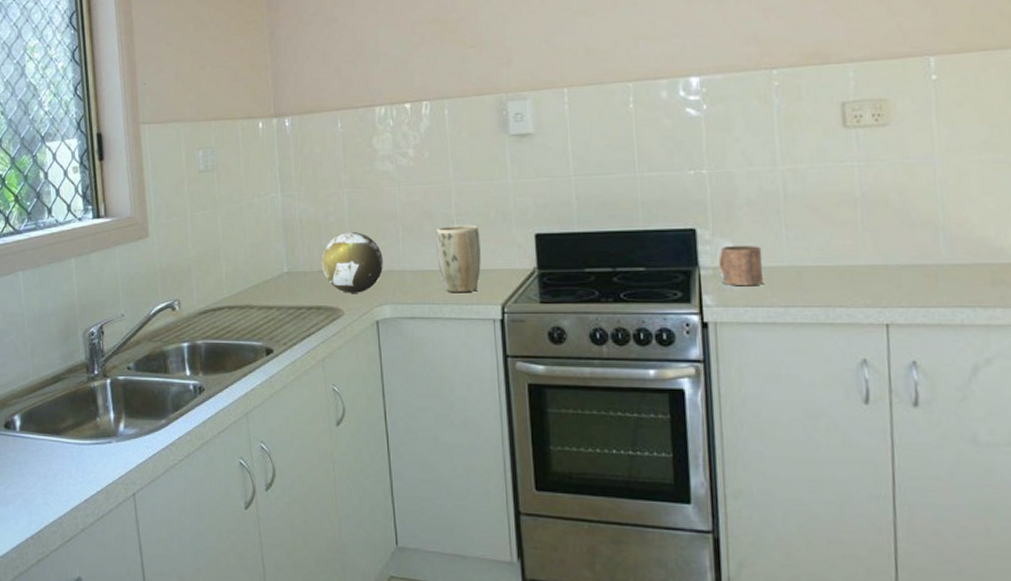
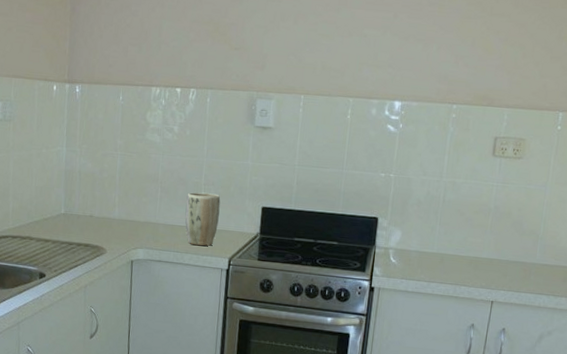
decorative orb: present [321,232,383,293] -> none [92,187,143,237]
mug: present [718,245,763,285] -> none [389,232,421,264]

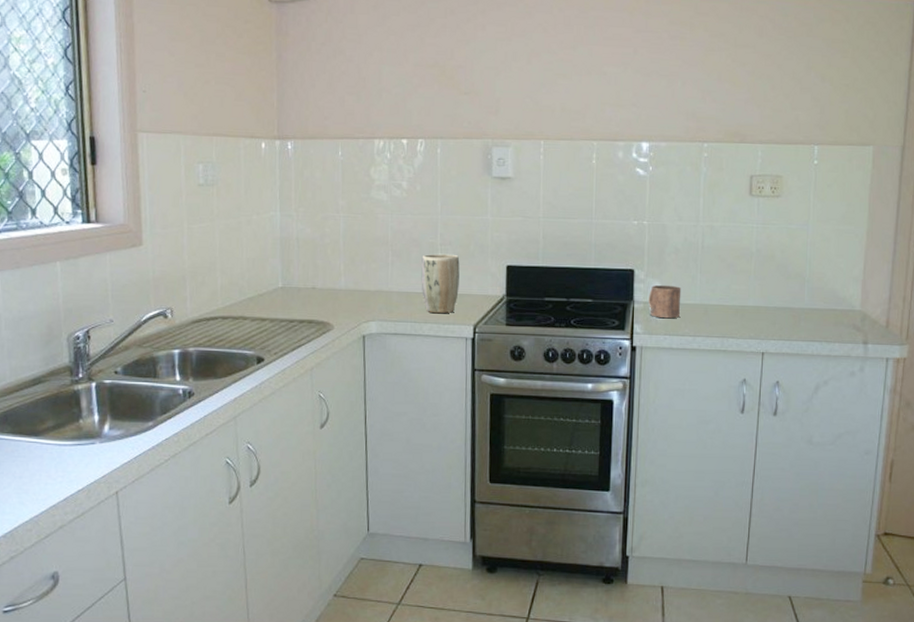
mug: none [389,232,421,264] -> present [649,284,682,318]

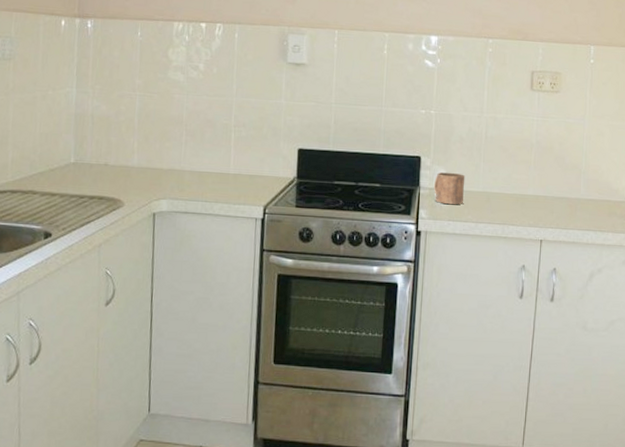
plant pot: present [421,253,460,314] -> none [213,134,253,194]

